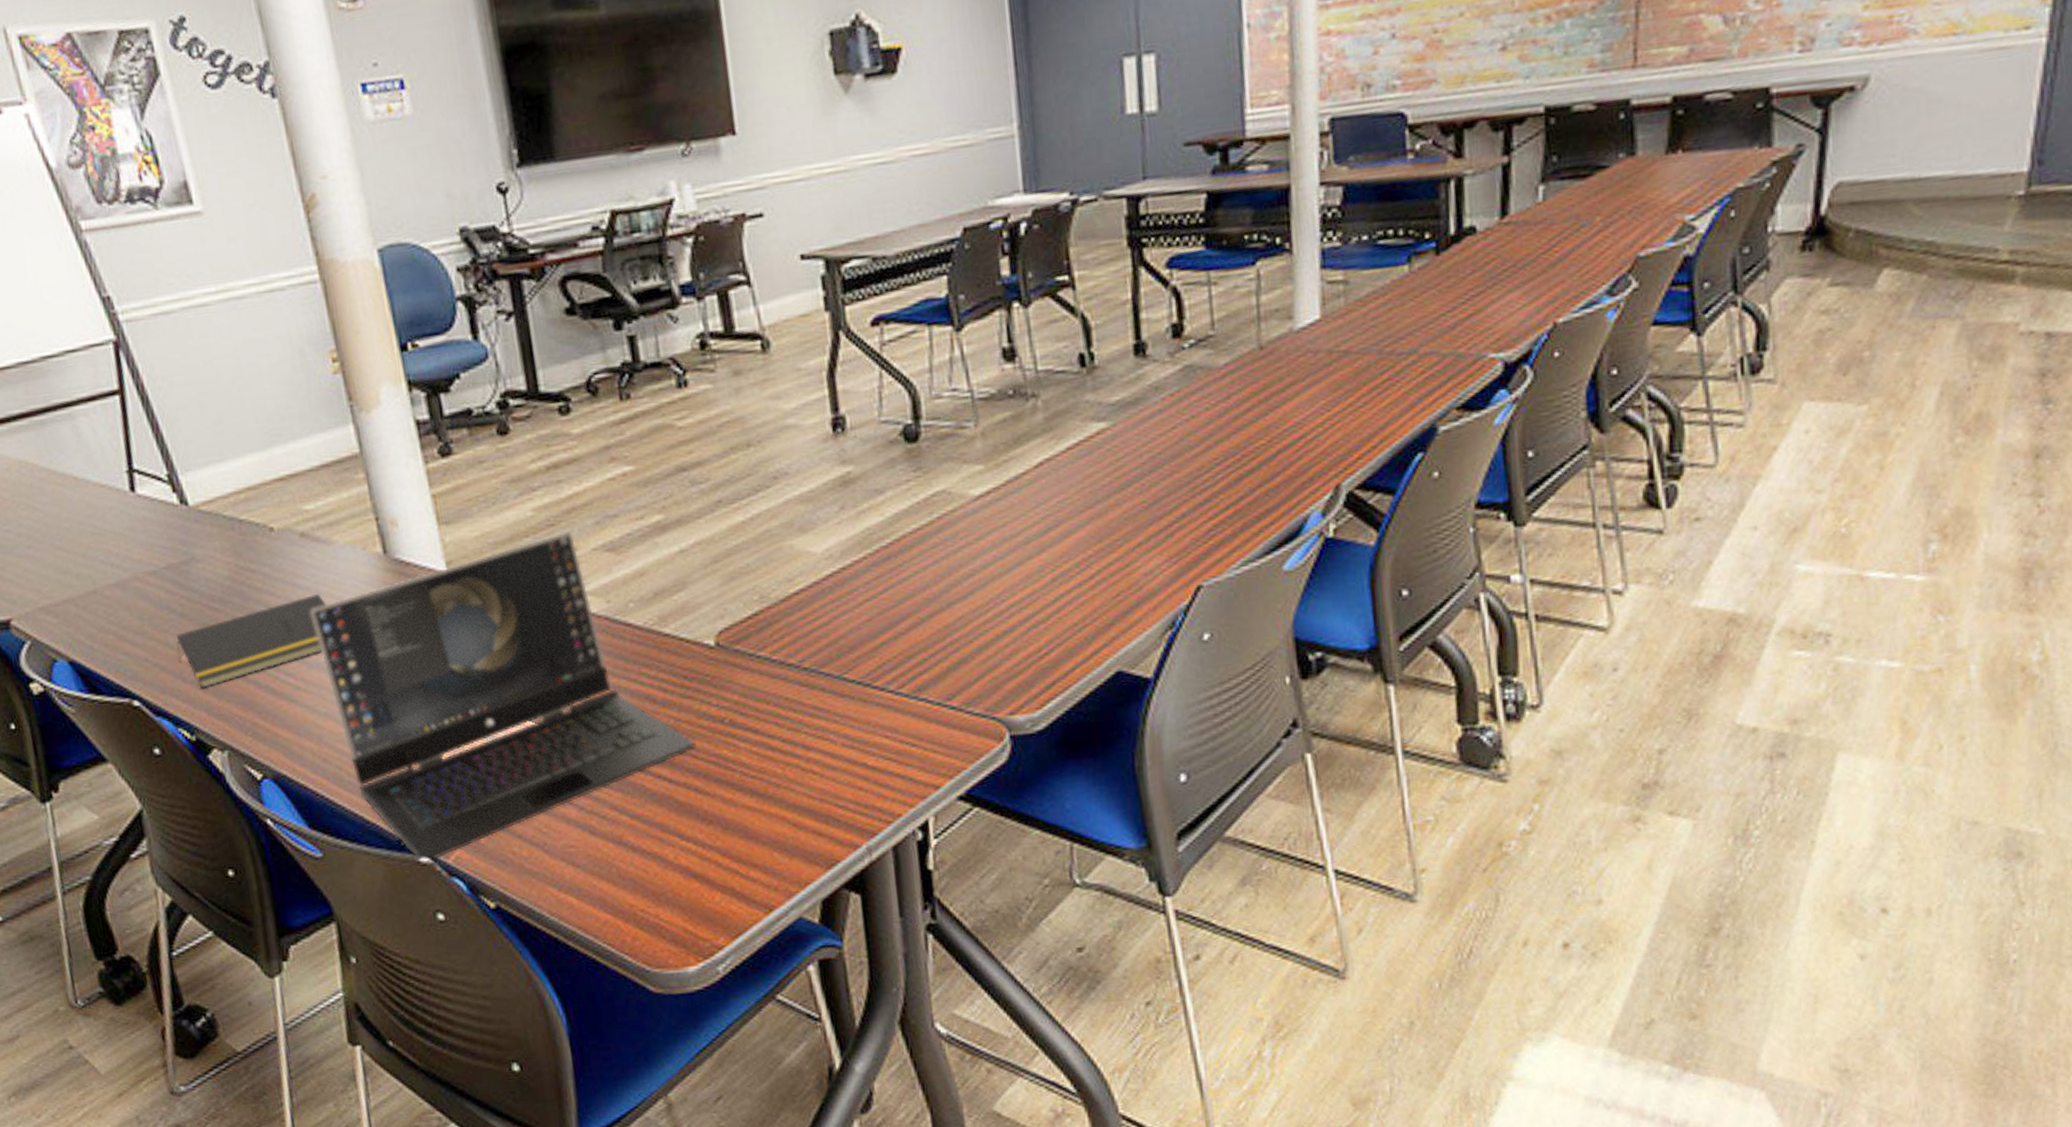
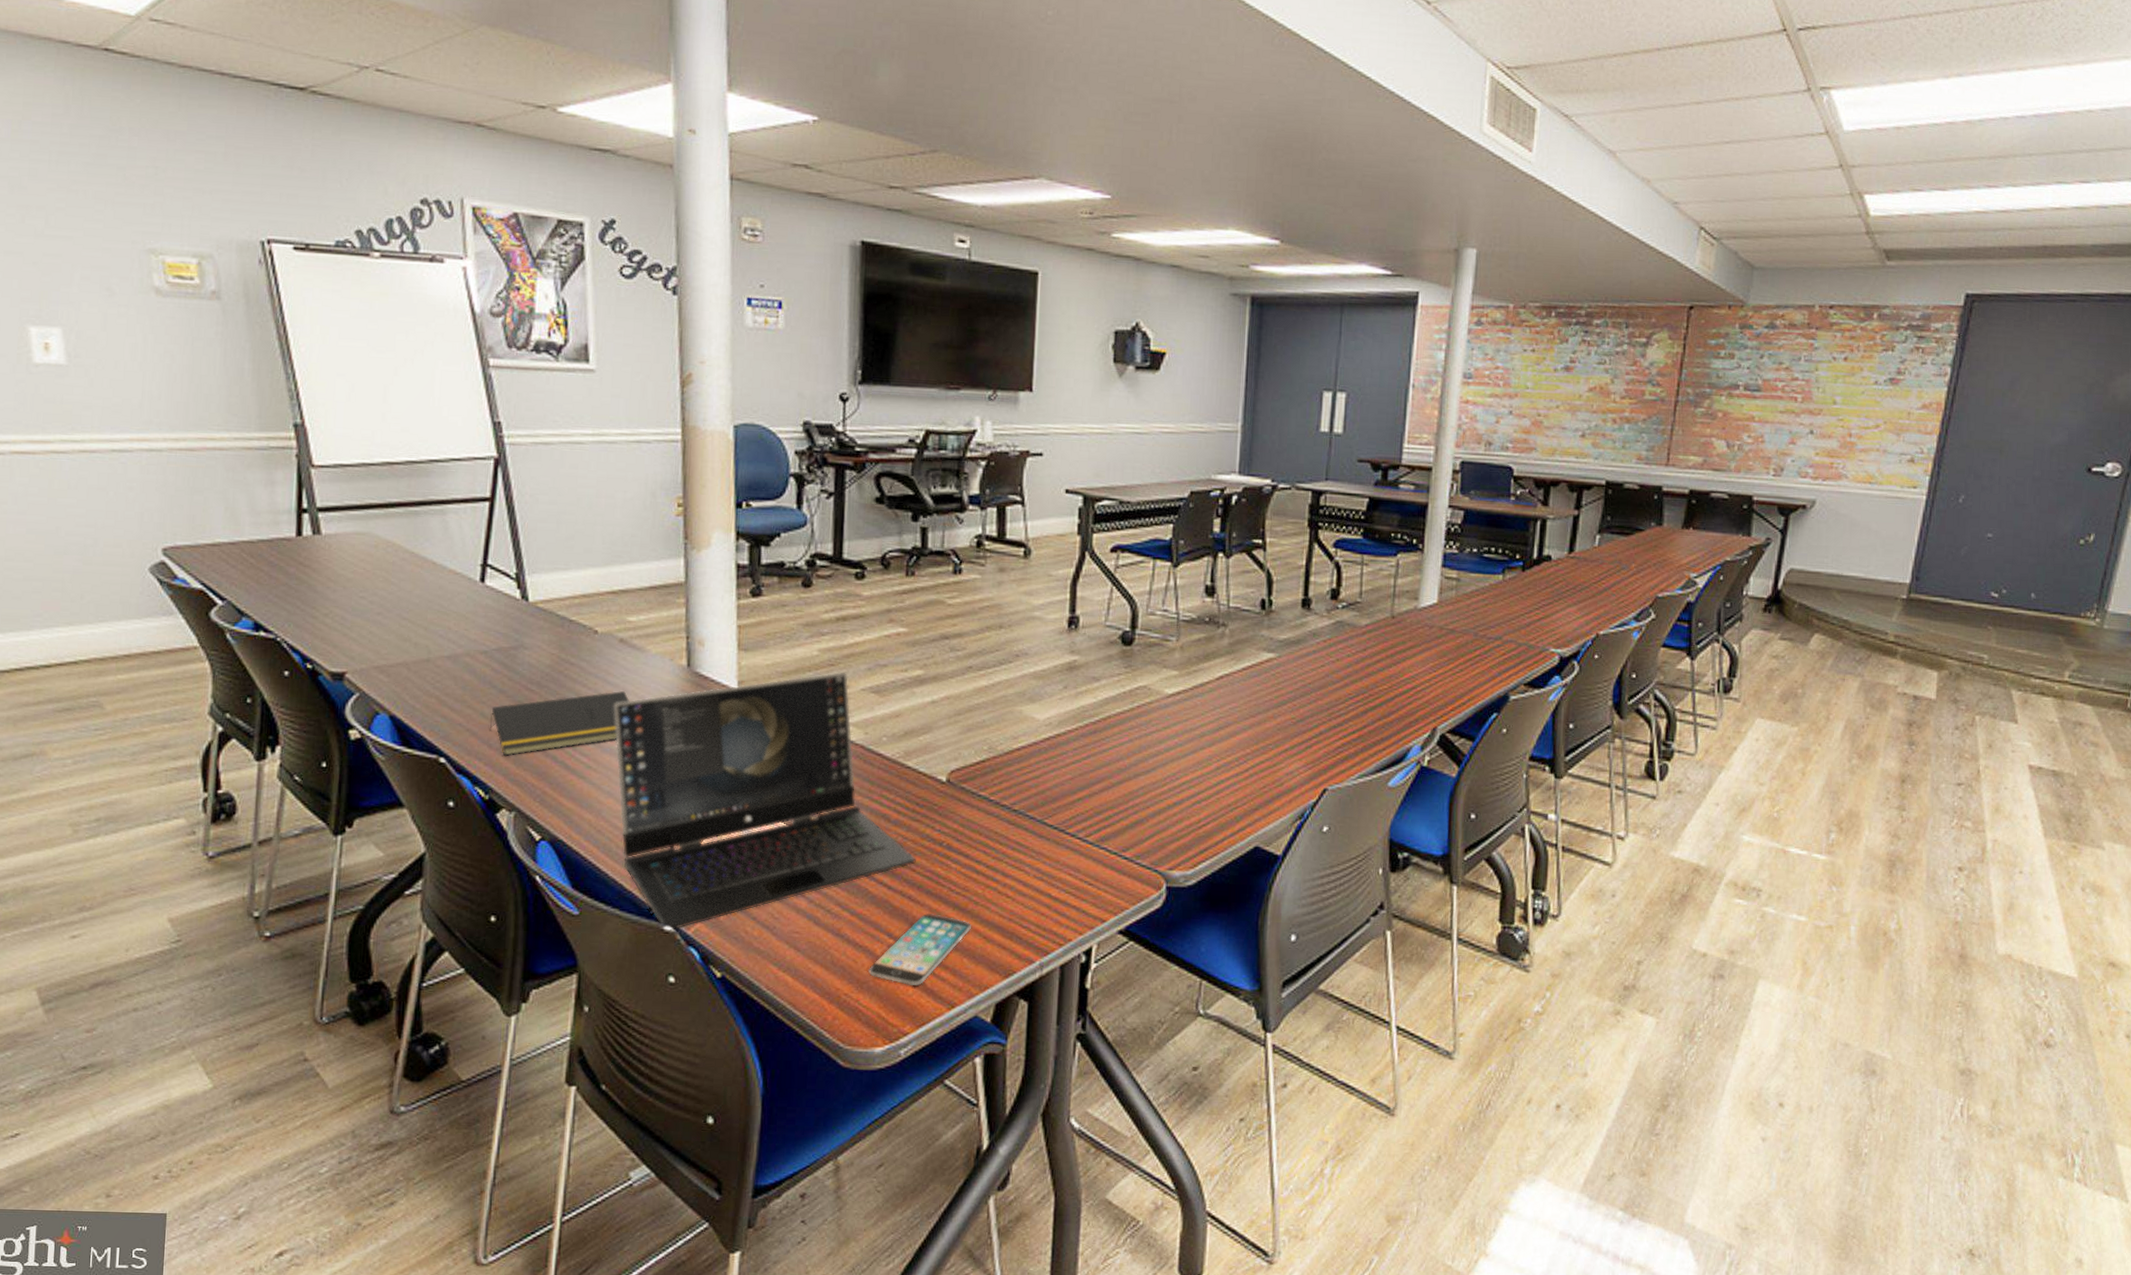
smartphone: none [663,804,777,891] -> present [868,912,971,986]

